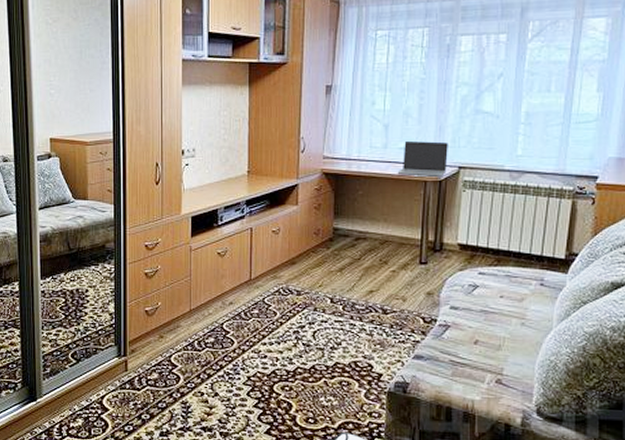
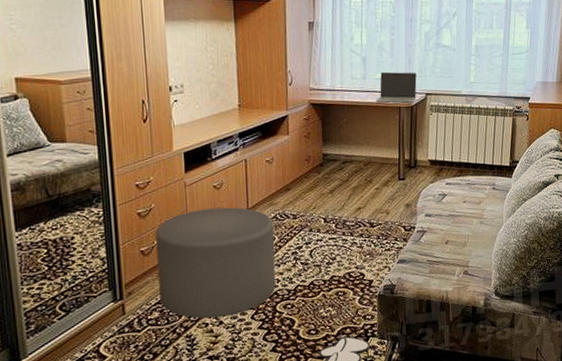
pouf: none [160,275,276,389] -> present [155,207,276,319]

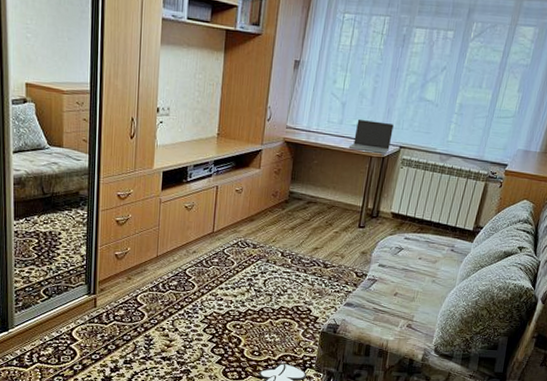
pouf: present [155,207,276,319] -> none [127,226,235,325]

